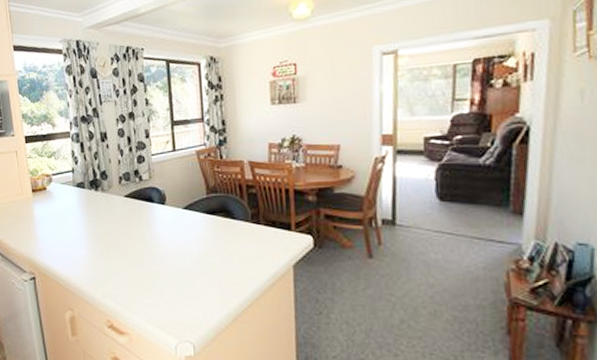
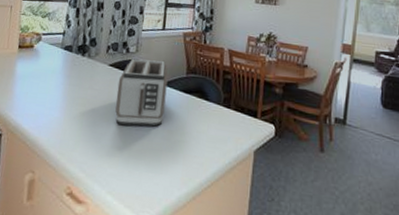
toaster: none [137,183,190,256] -> present [115,58,168,127]

